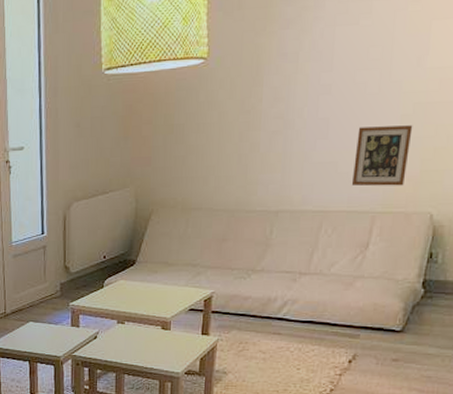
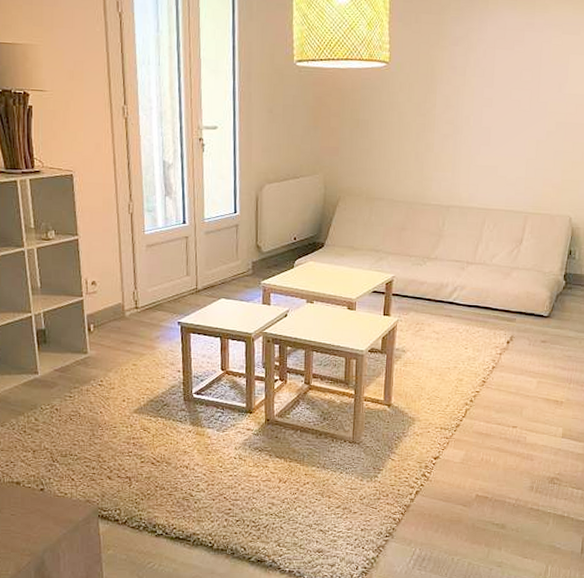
picture frame: present [351,125,413,186] -> none [508,138,556,192]

